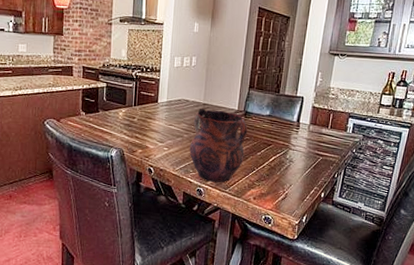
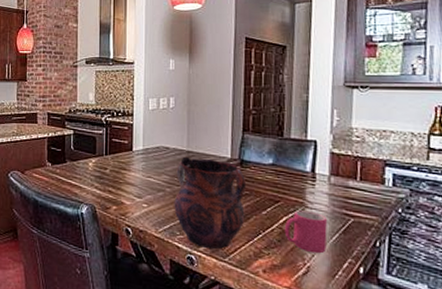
mug: none [272,151,303,184] -> present [284,210,328,254]

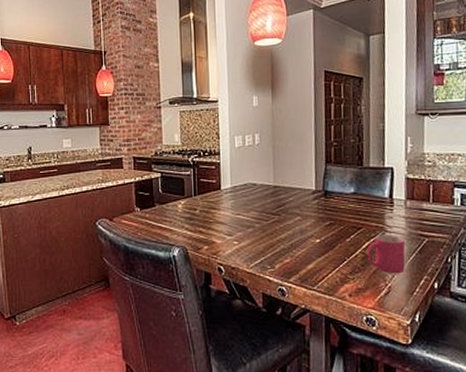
vase: present [174,157,247,250] -> none [263,192,331,280]

